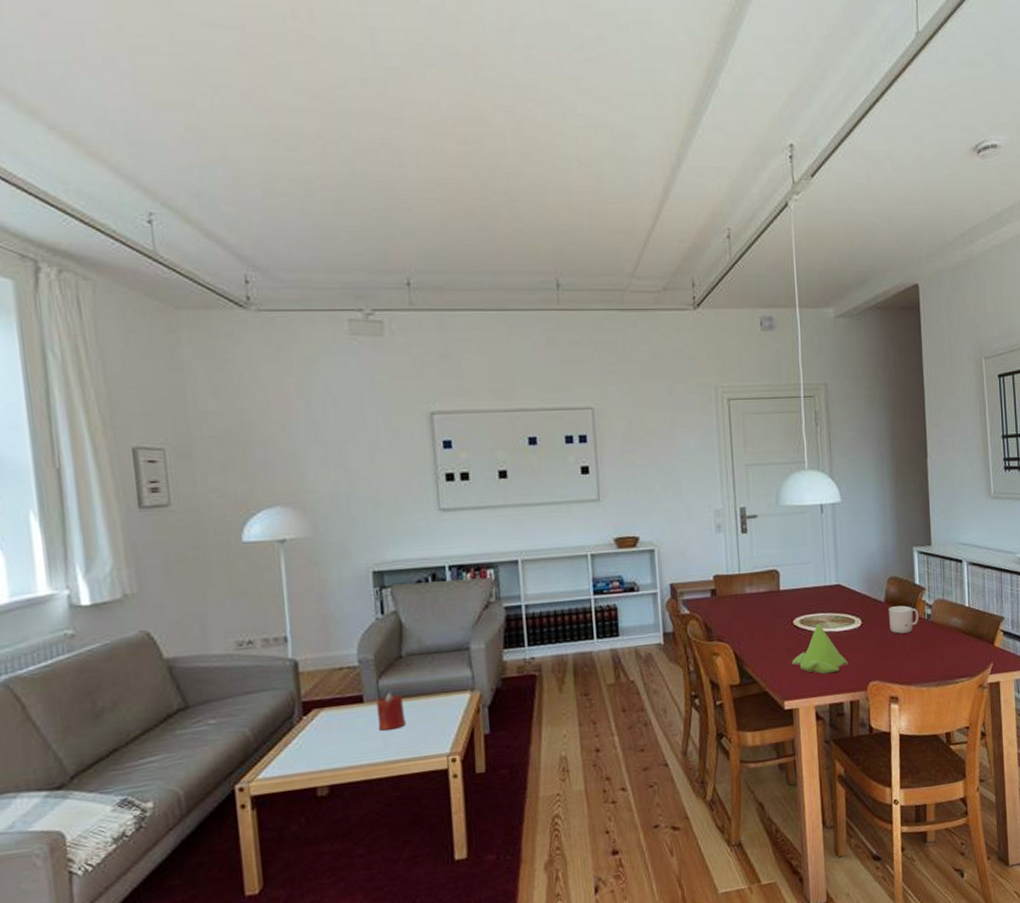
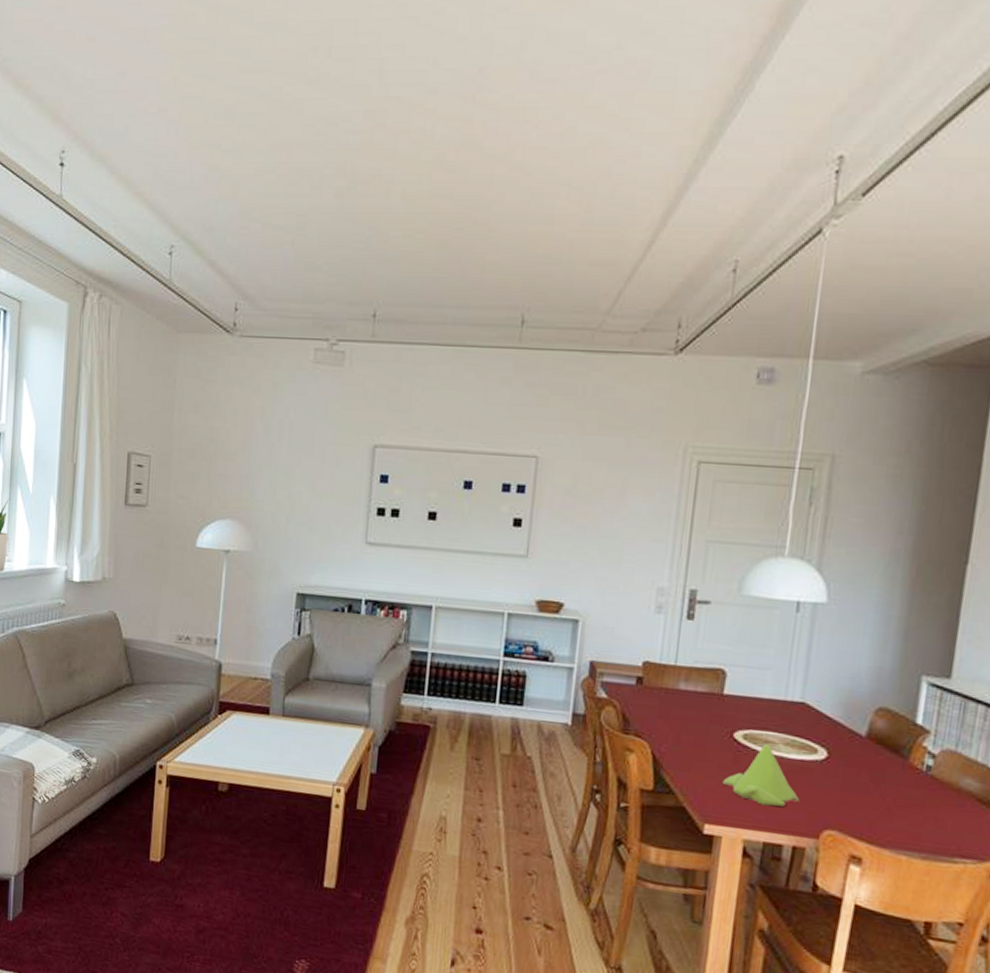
candle: present [376,692,406,731] -> none [278,710,304,747]
mug: present [888,605,919,634] -> none [866,744,914,783]

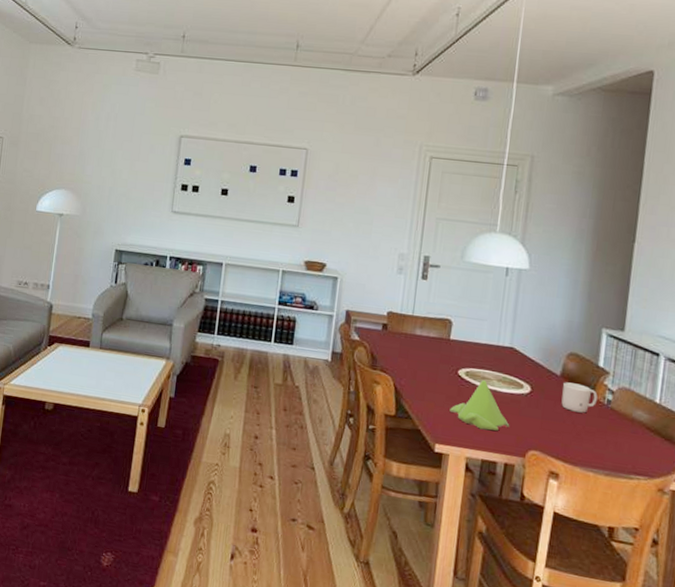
mug: none [866,744,914,783] -> present [561,382,598,413]

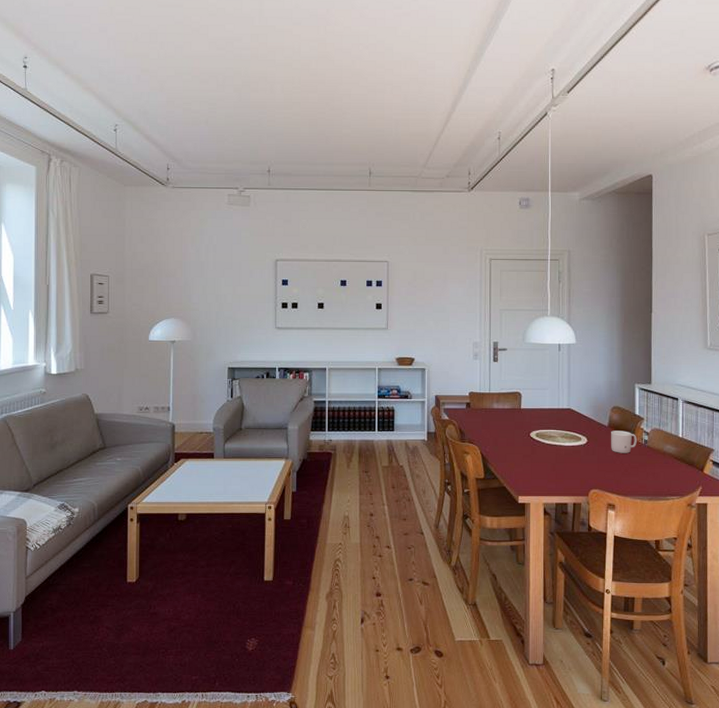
napkin: present [449,380,510,431] -> none [527,438,574,479]

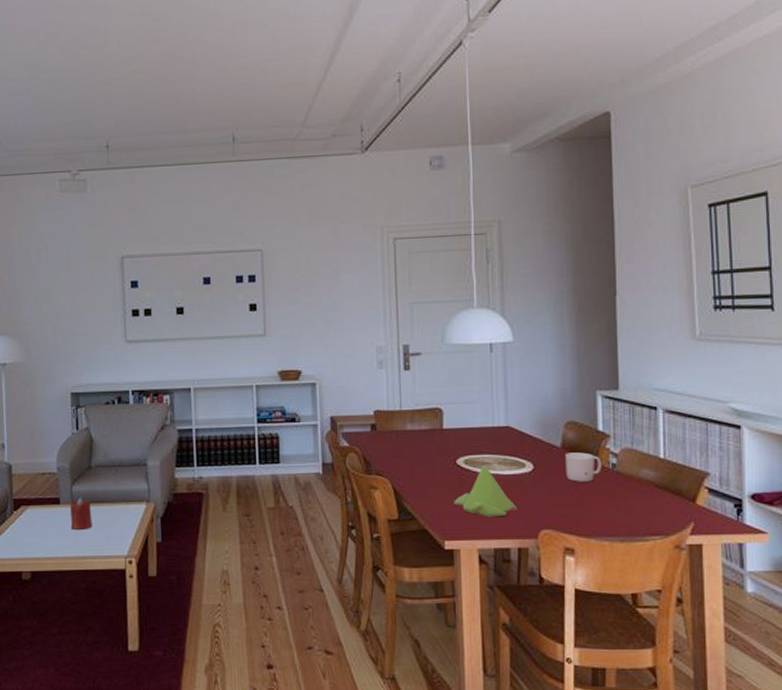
candle: none [221,453,240,481] -> present [69,497,93,531]
napkin: none [527,438,574,479] -> present [454,466,518,517]

